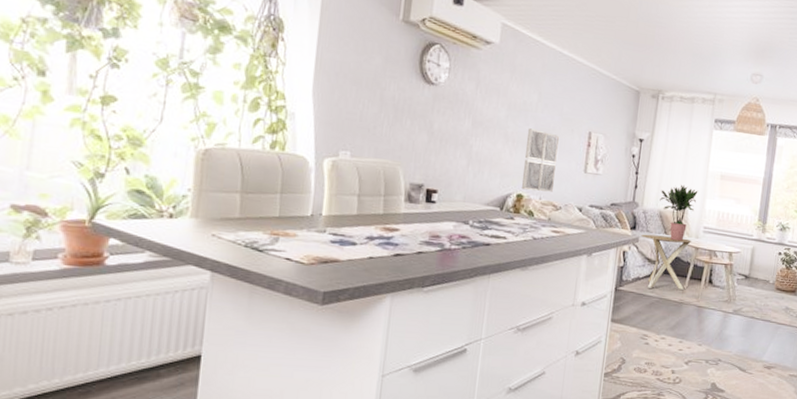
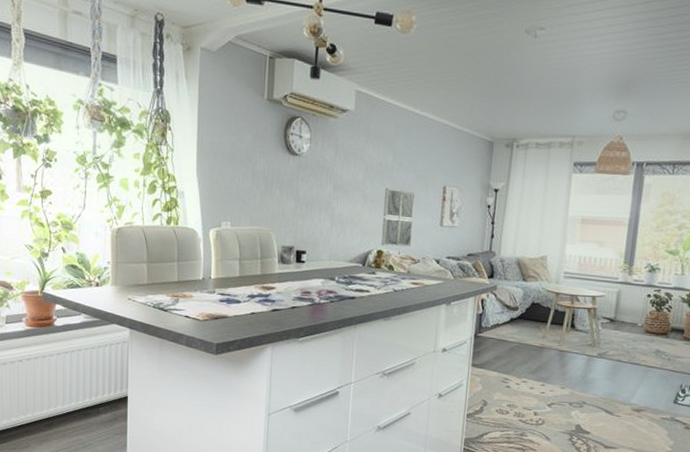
side table: present [641,234,692,290] -> none [499,282,552,335]
potted plant: present [660,184,698,242] -> none [517,231,558,288]

